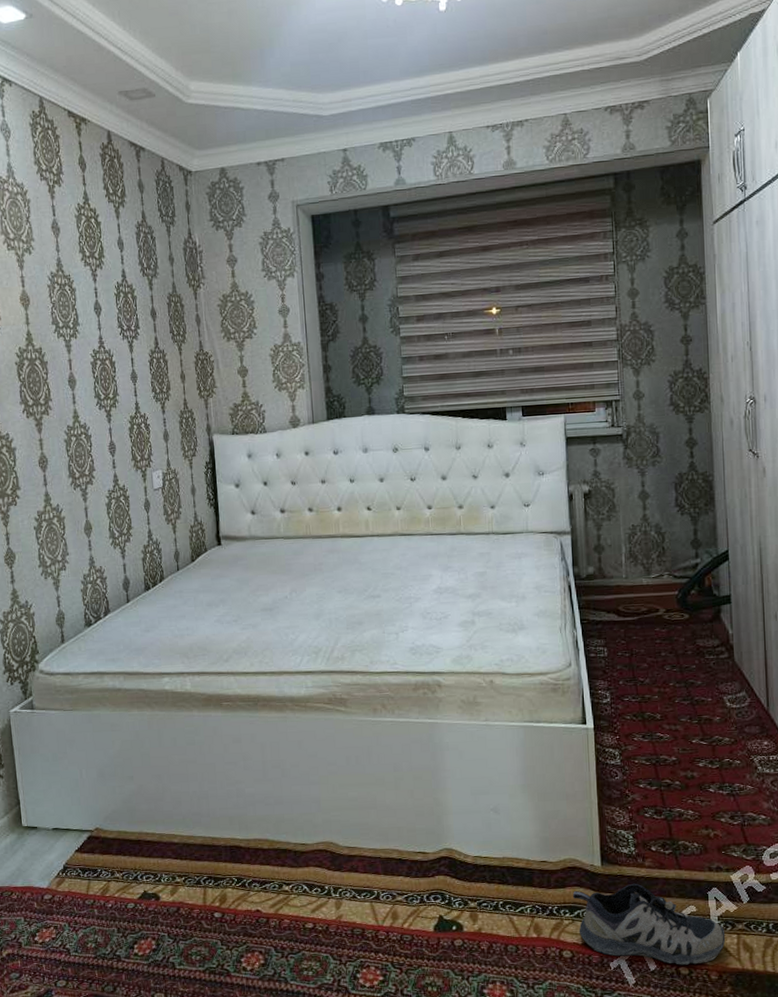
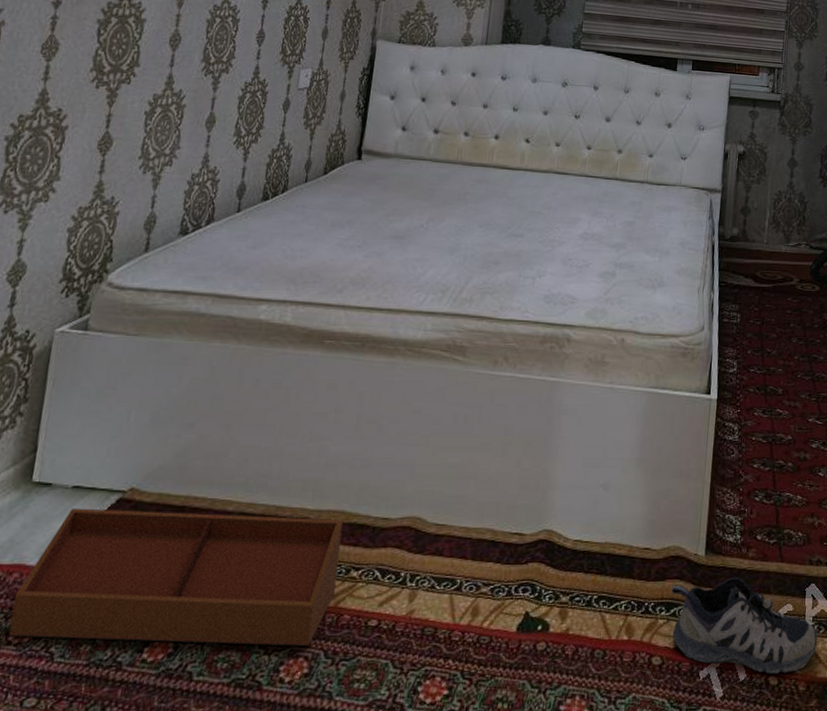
storage bin: none [32,844,273,944] -> present [8,508,344,647]

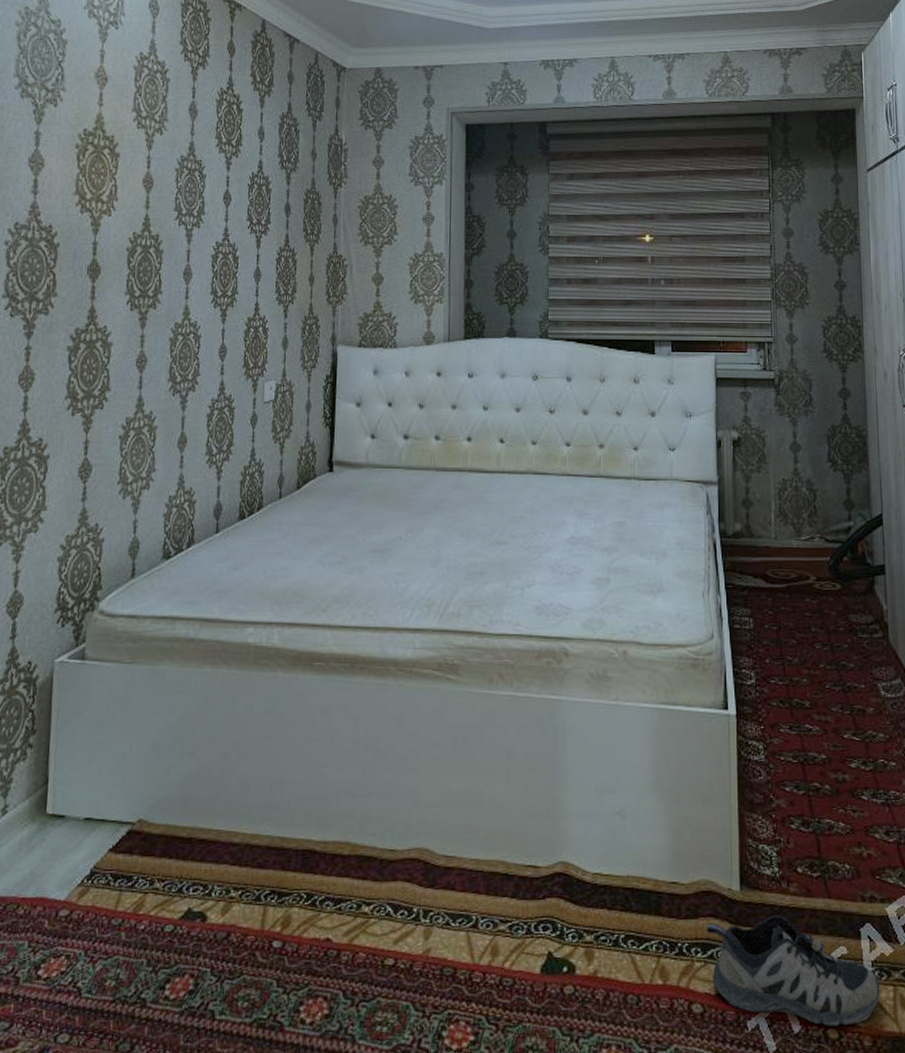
storage bin: present [8,508,344,647] -> none [38,840,350,986]

